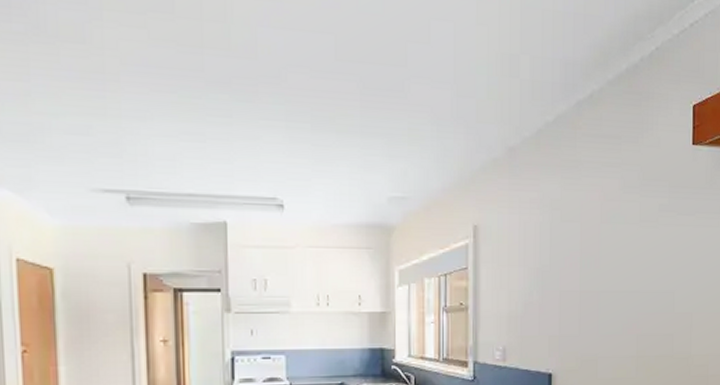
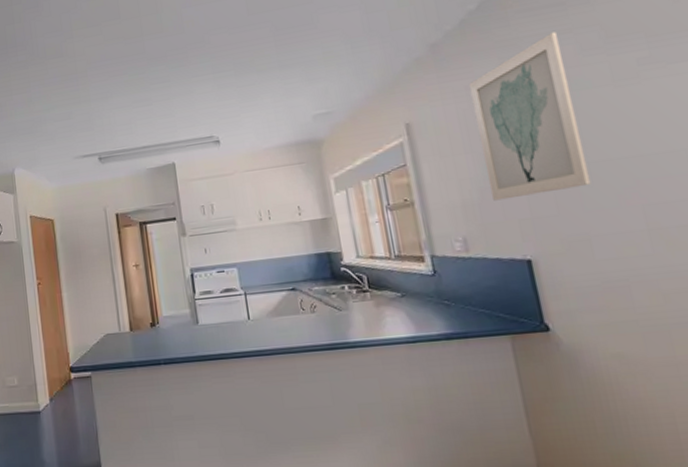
wall art: none [532,163,610,316] -> present [468,32,591,201]

